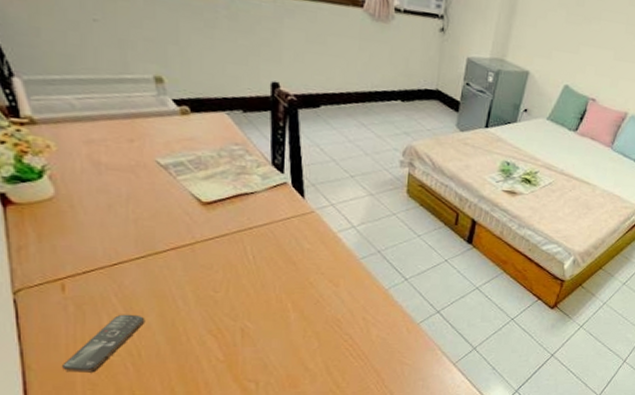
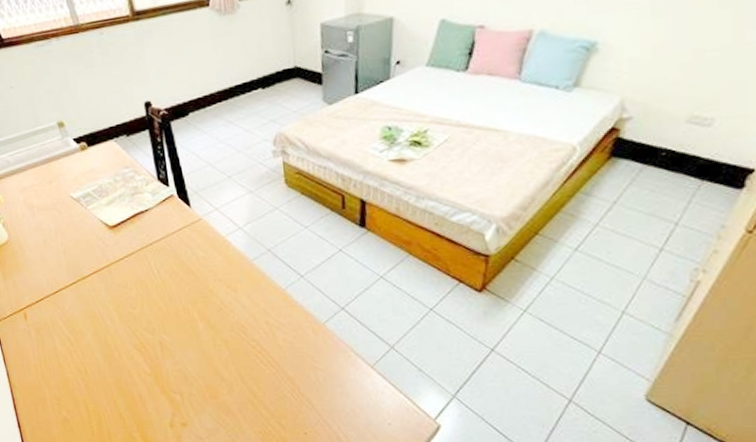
mobile phone: present [62,314,145,373] -> none [35,335,85,389]

